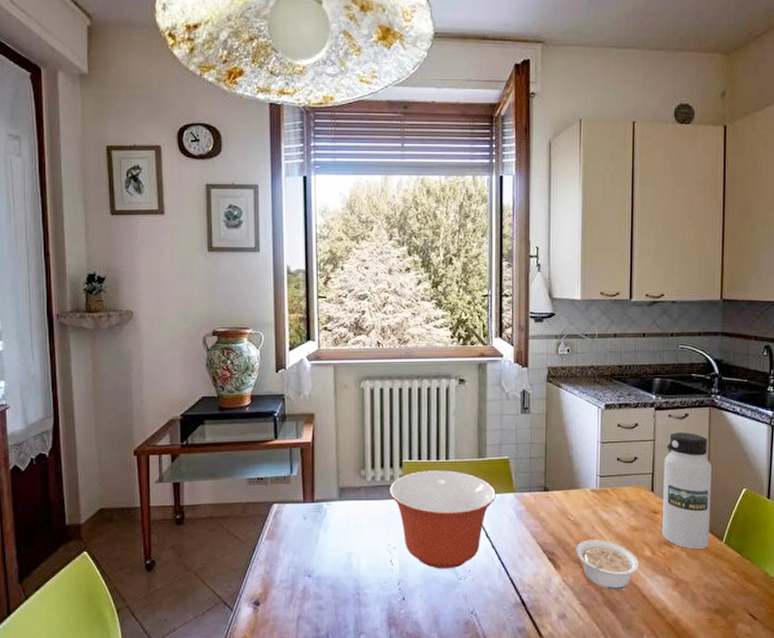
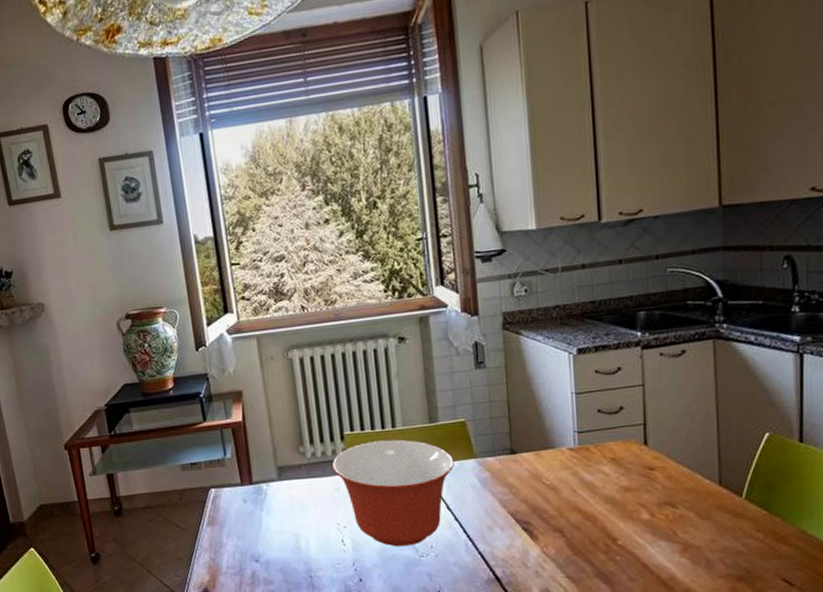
legume: present [576,540,639,590] -> none [555,504,635,560]
water bottle: present [662,433,712,549] -> none [658,372,724,508]

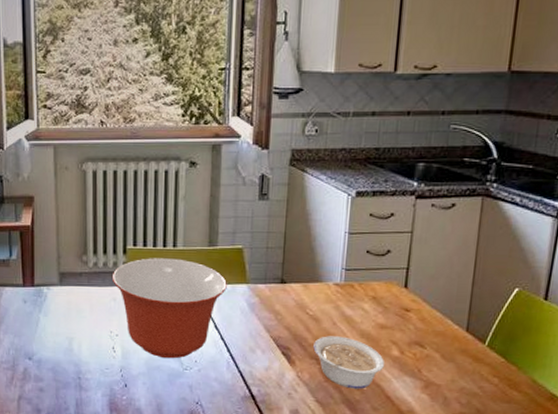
legume: none [555,504,635,560] -> present [313,336,384,389]

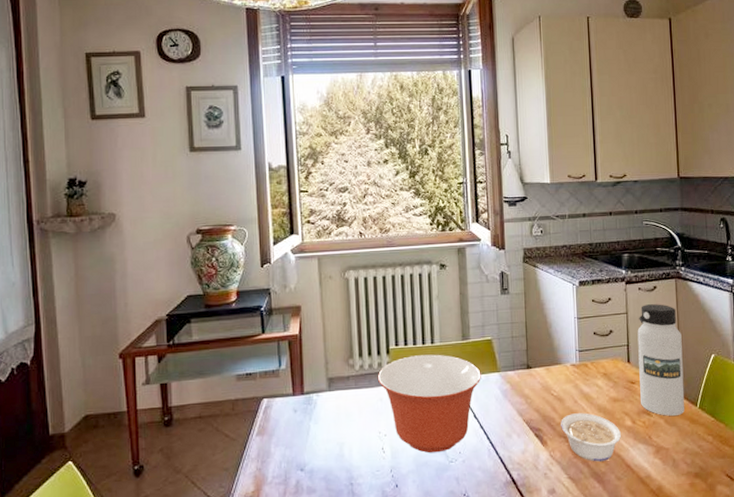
water bottle: none [414,224,479,351] -> present [637,304,685,416]

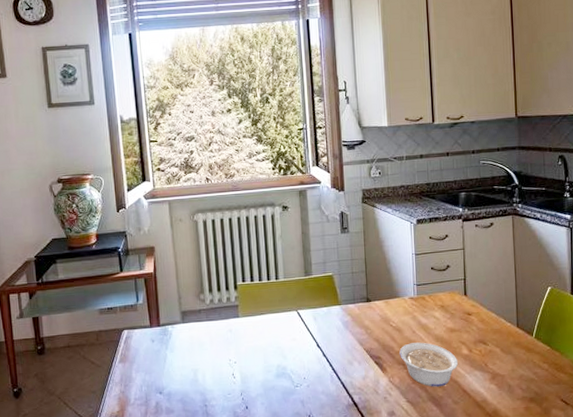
mixing bowl: present [377,354,481,454] -> none [226,289,323,379]
water bottle: present [637,304,685,416] -> none [474,239,521,345]

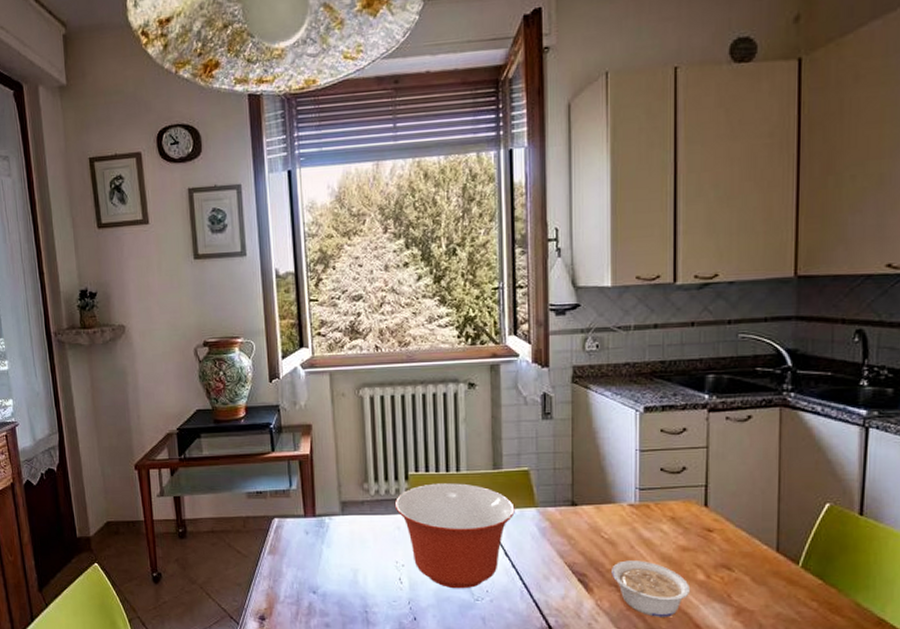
mixing bowl: none [226,289,323,379] -> present [394,483,515,589]

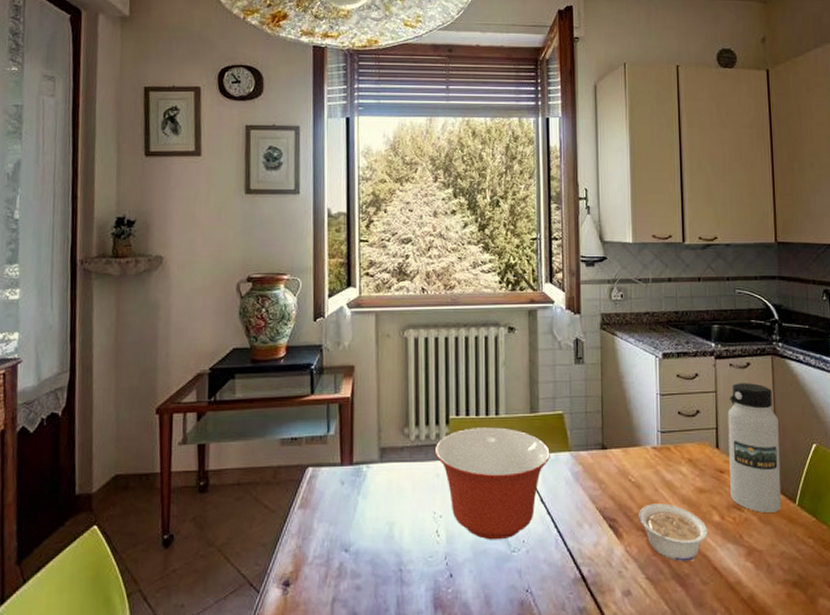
water bottle: none [719,438,783,573] -> present [727,383,781,513]

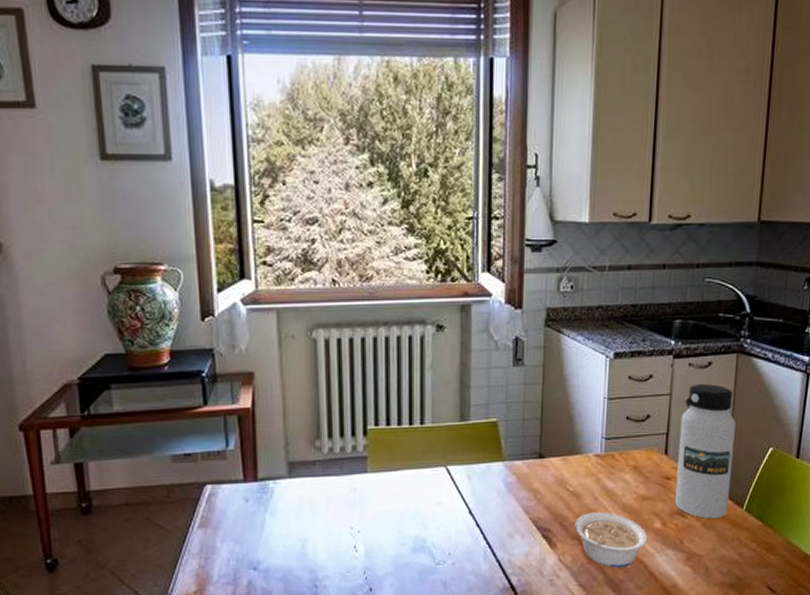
mixing bowl: present [434,427,550,540] -> none [350,437,481,554]

